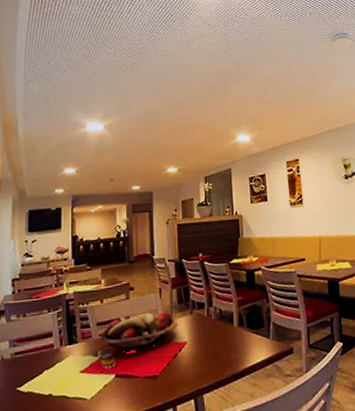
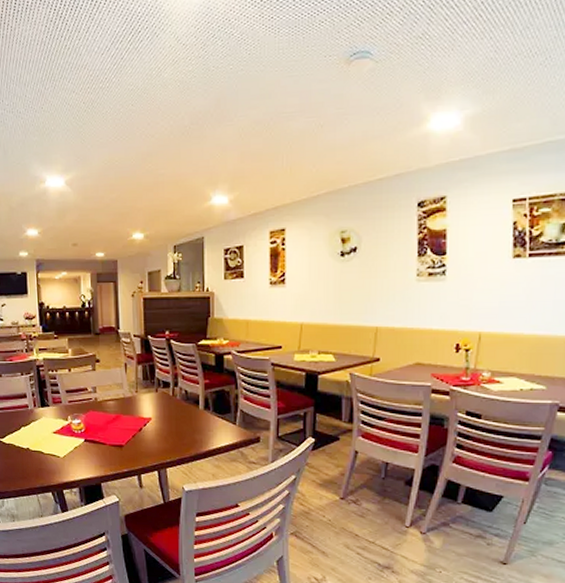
fruit basket: present [100,312,178,352] -> none [69,385,143,419]

